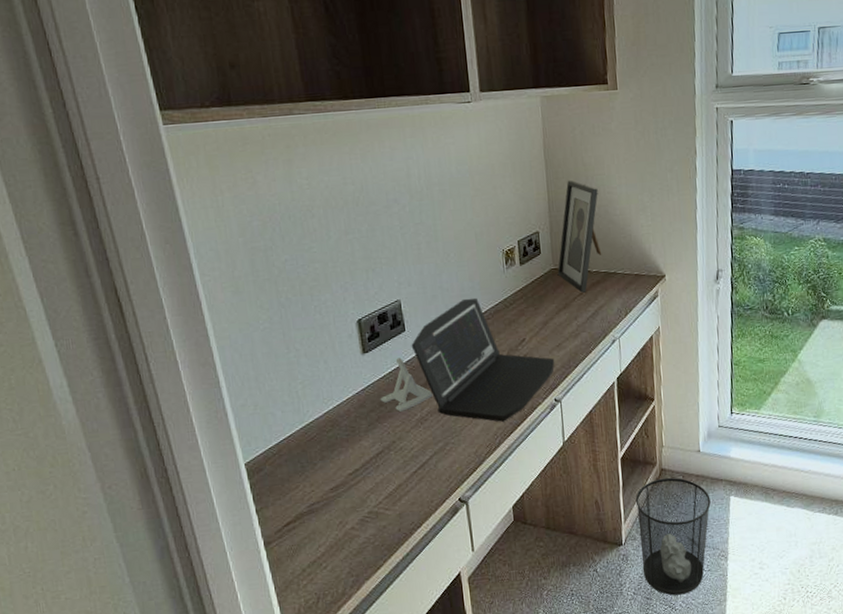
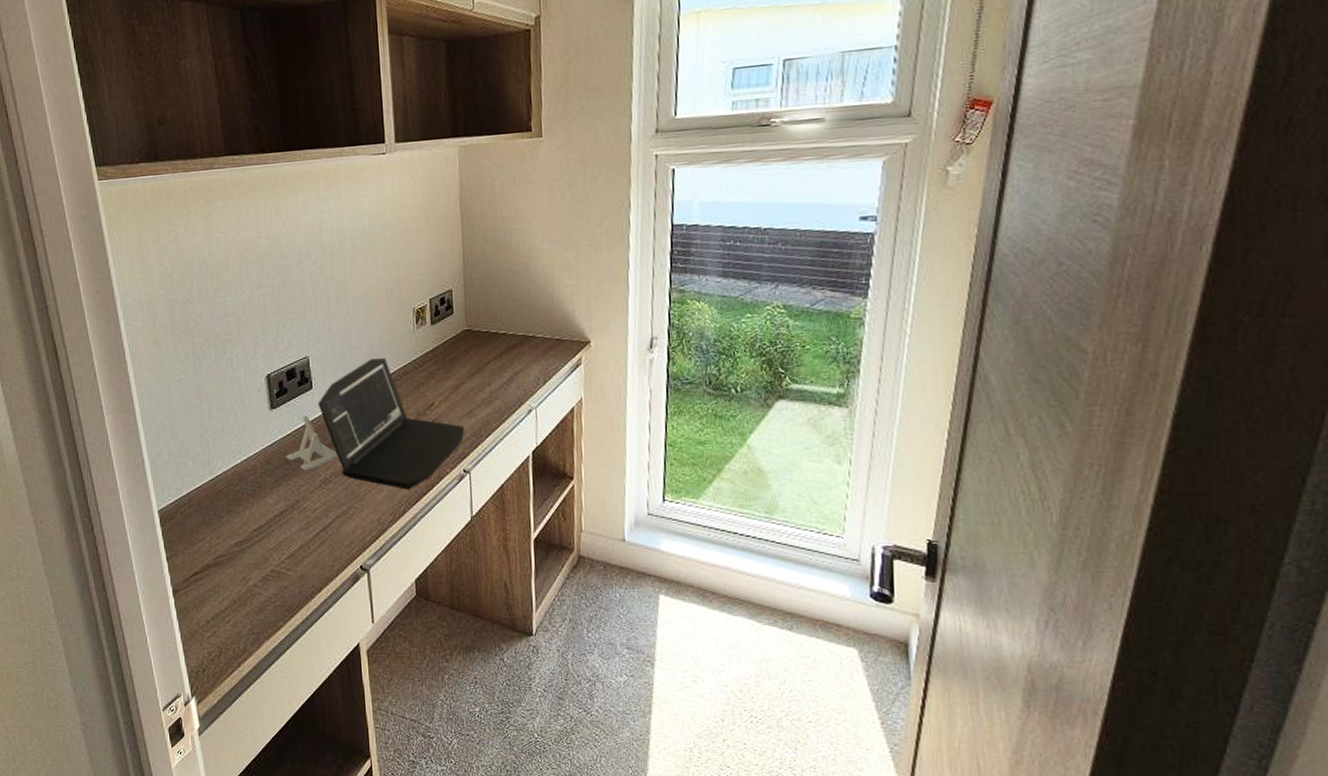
picture frame: present [557,180,602,293] -> none [470,235,520,357]
waste bin: present [635,477,711,596] -> none [549,566,636,699]

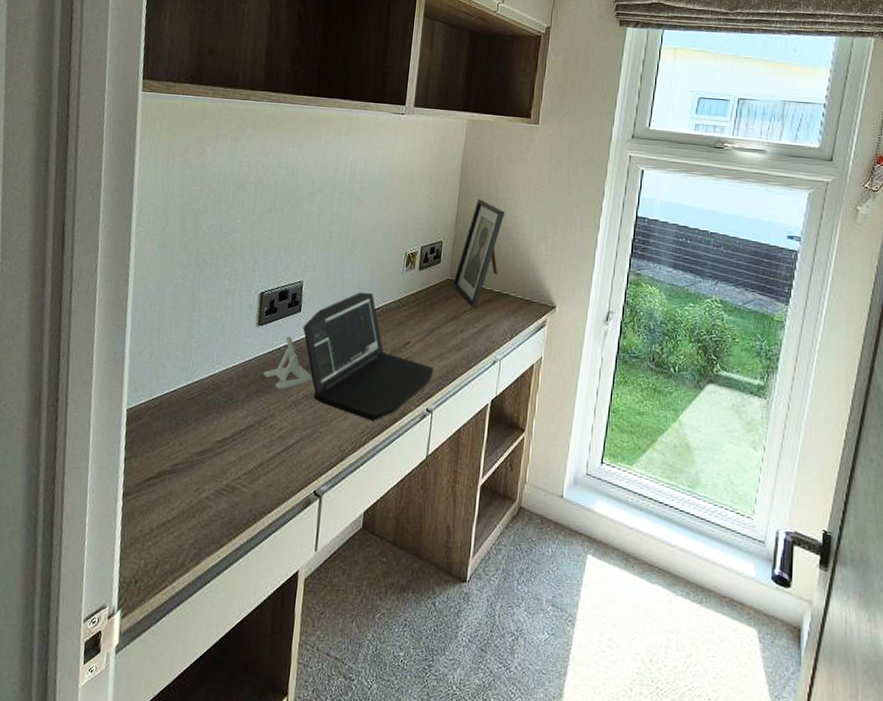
picture frame: none [470,235,520,357] -> present [452,198,505,308]

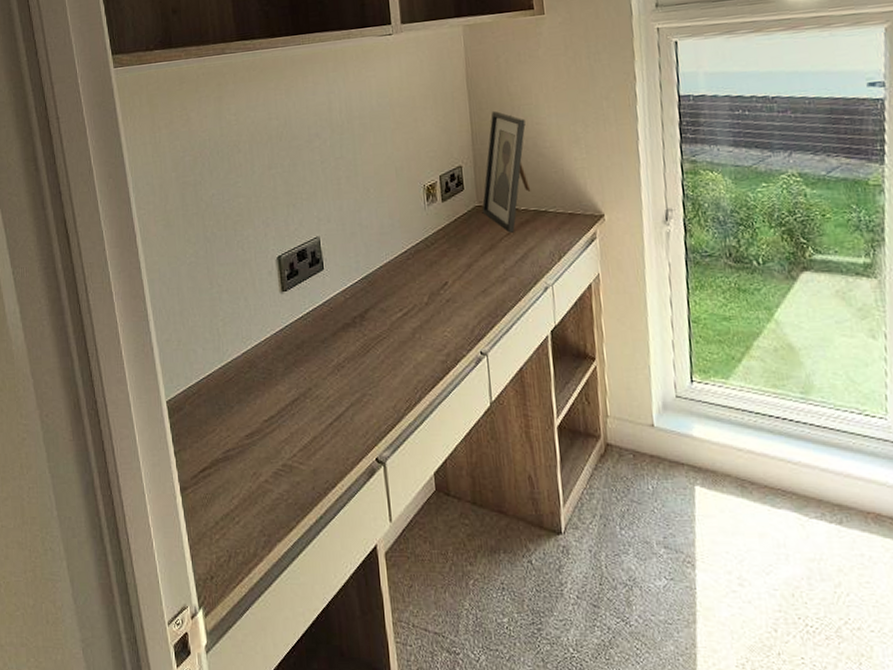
phone stand: present [263,336,313,390] -> none [297,298,351,356]
laptop: present [303,291,434,421] -> none [329,236,481,374]

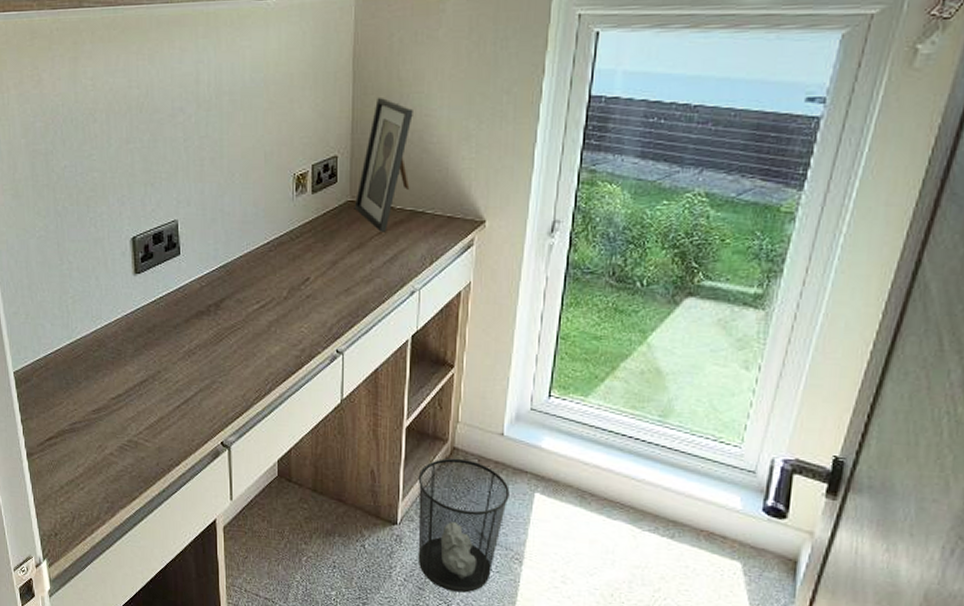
waste bin: none [576,455,670,607] -> present [417,458,510,593]

